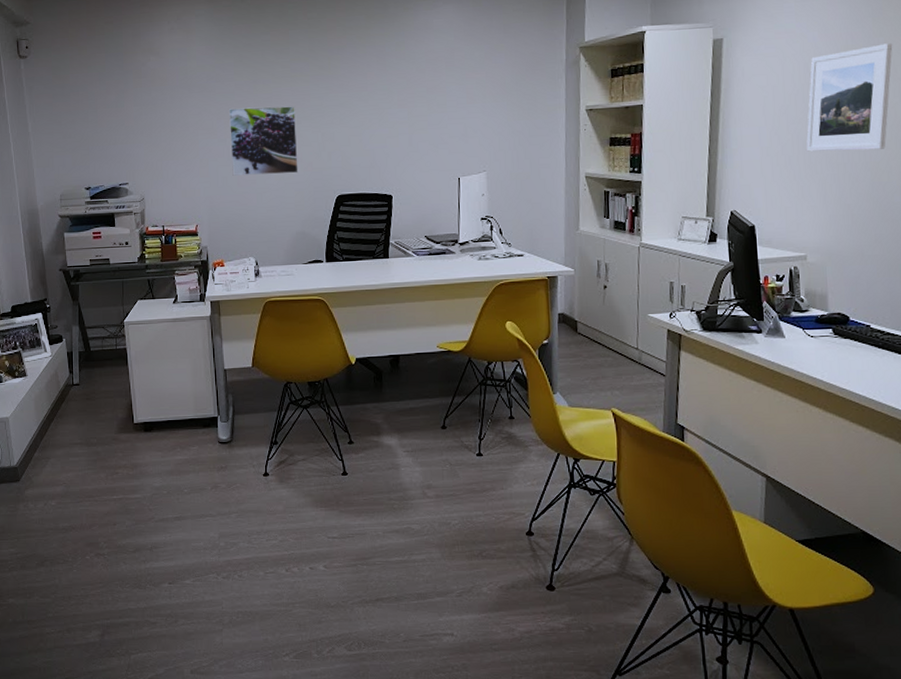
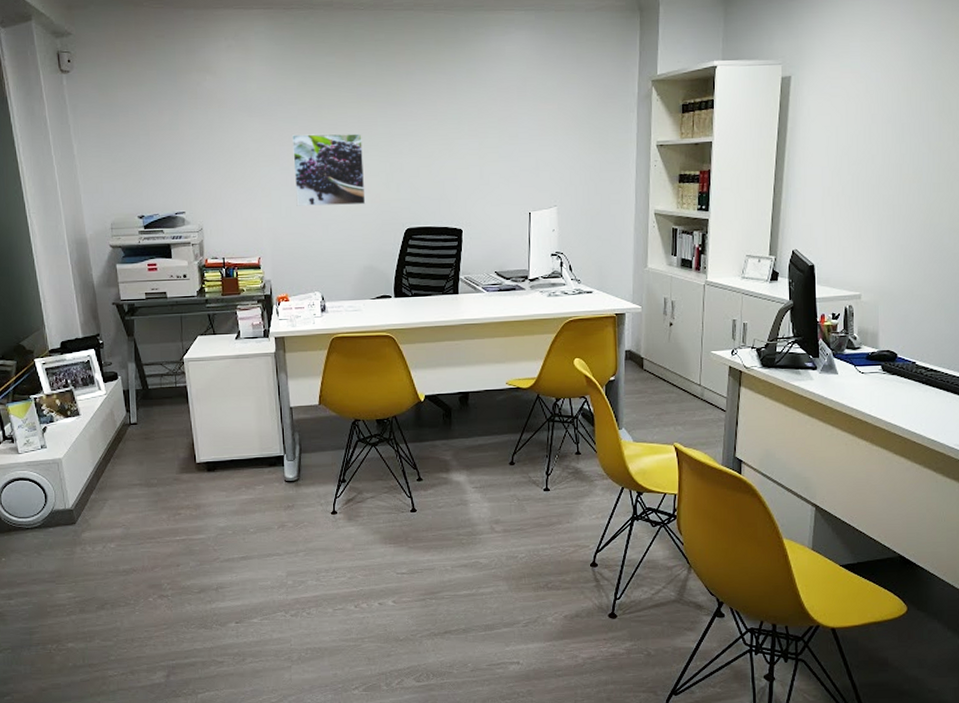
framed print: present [806,43,893,152] -> none [864,86,950,193]

